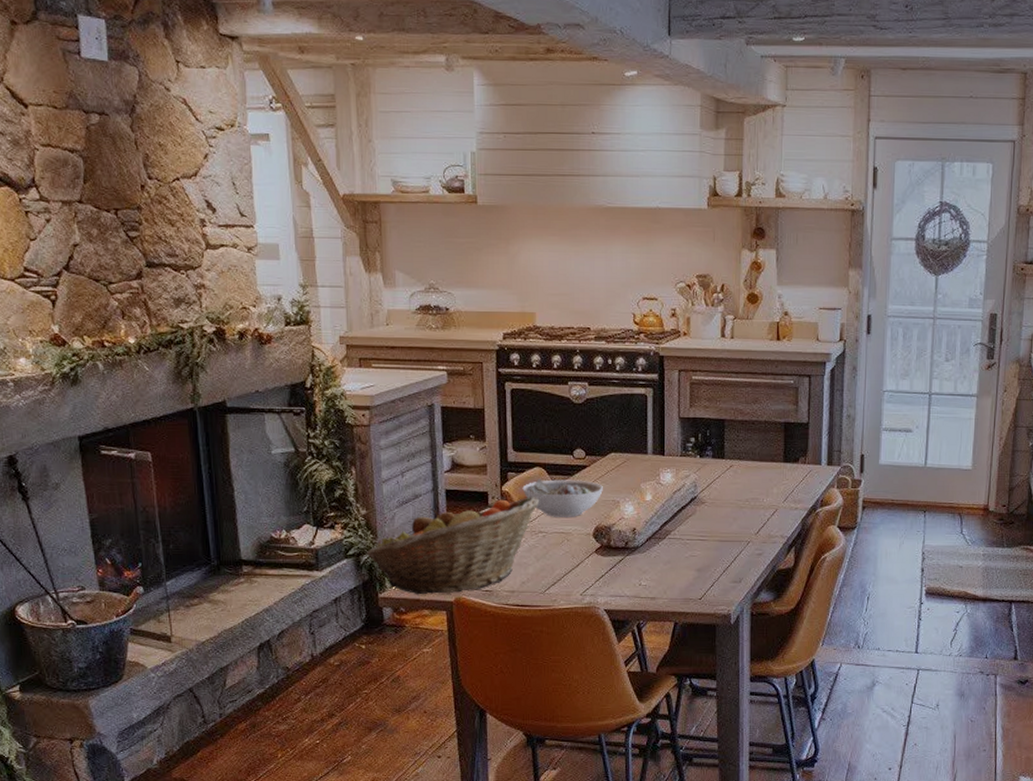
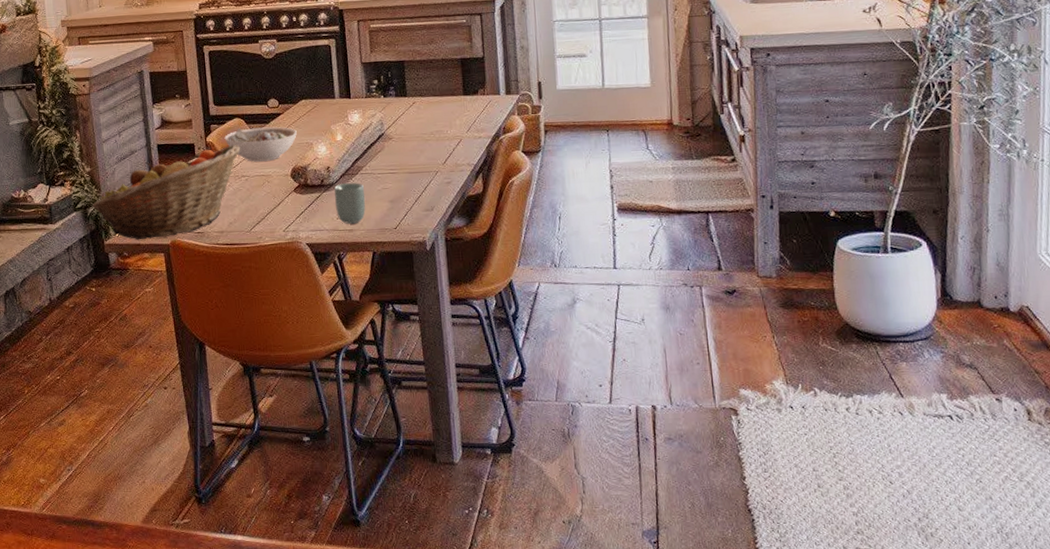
cup: none [638,546,672,591] -> present [334,182,366,224]

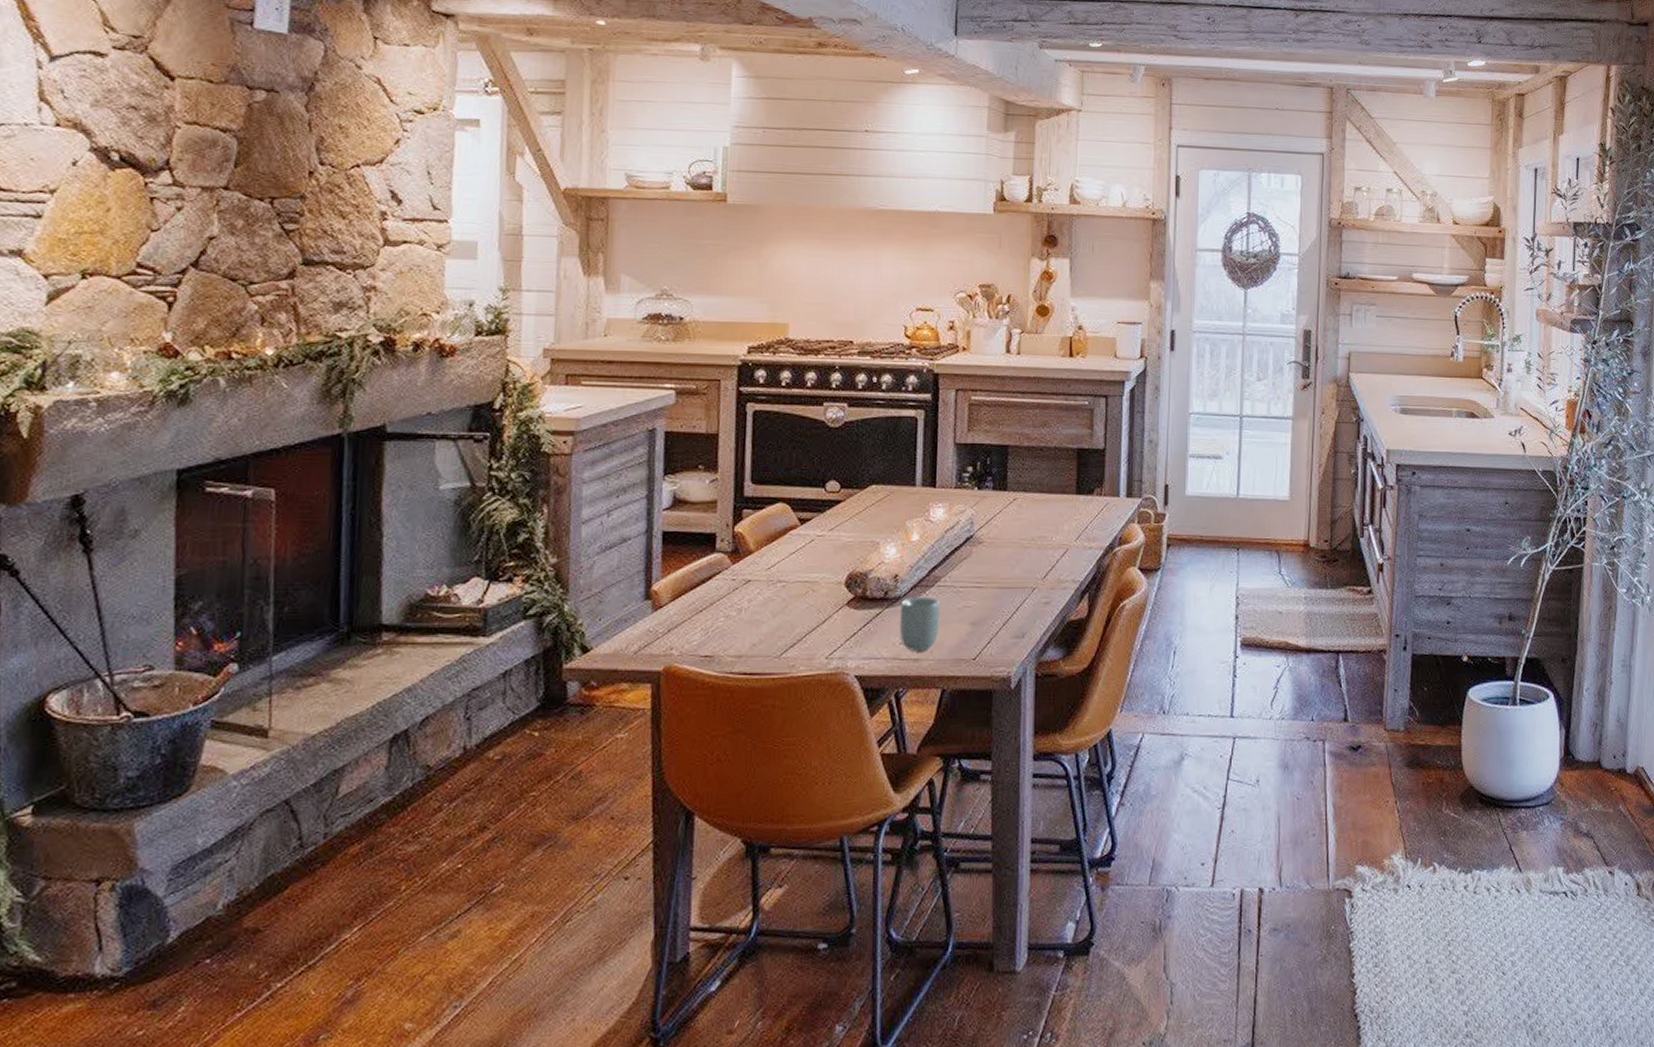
fruit basket: present [92,144,240,240] -> none [551,537,780,664]
bowl: present [224,126,297,162] -> none [760,516,860,563]

